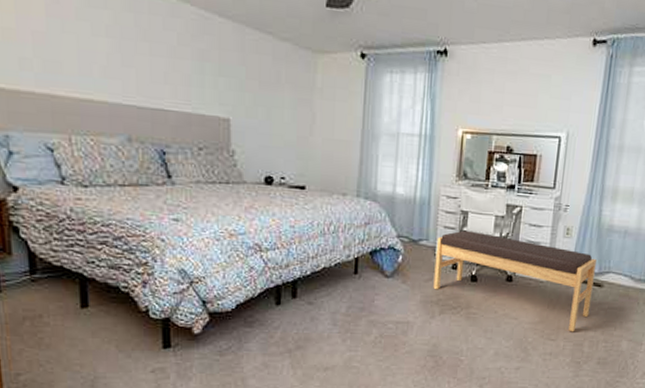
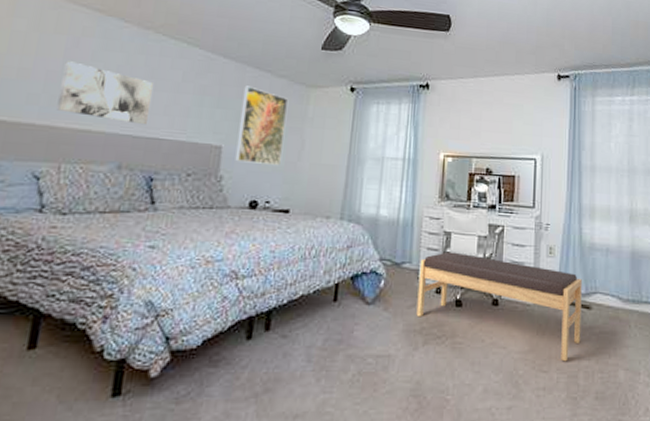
wall art: none [49,19,148,95] -> present [56,61,153,125]
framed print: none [245,50,293,140] -> present [235,86,288,165]

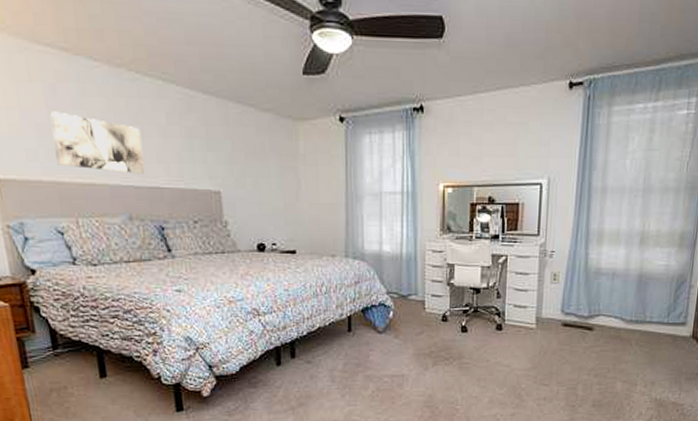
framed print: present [235,86,288,165] -> none [230,124,280,207]
bench: present [416,251,582,362] -> none [425,283,586,377]

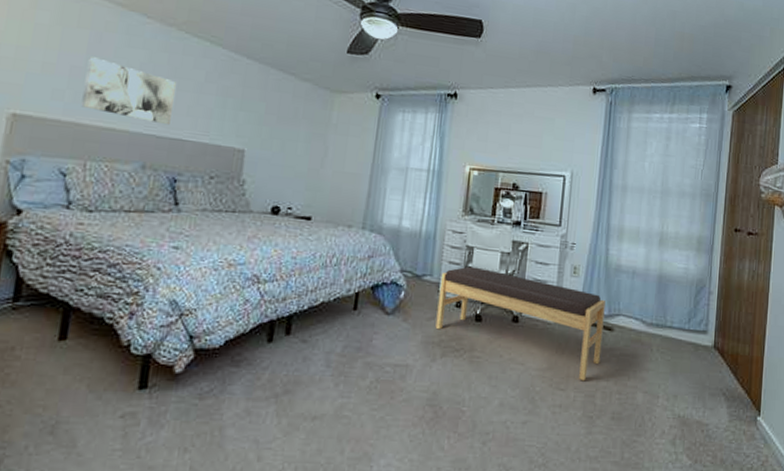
bench: none [425,283,586,377] -> present [435,266,605,381]

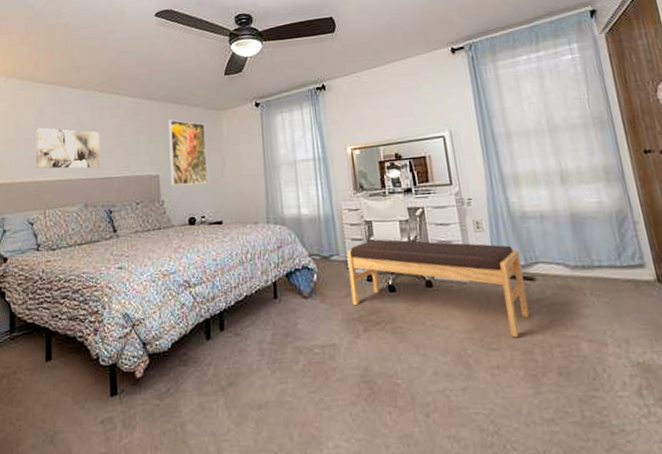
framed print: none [258,88,311,171] -> present [168,119,208,186]

